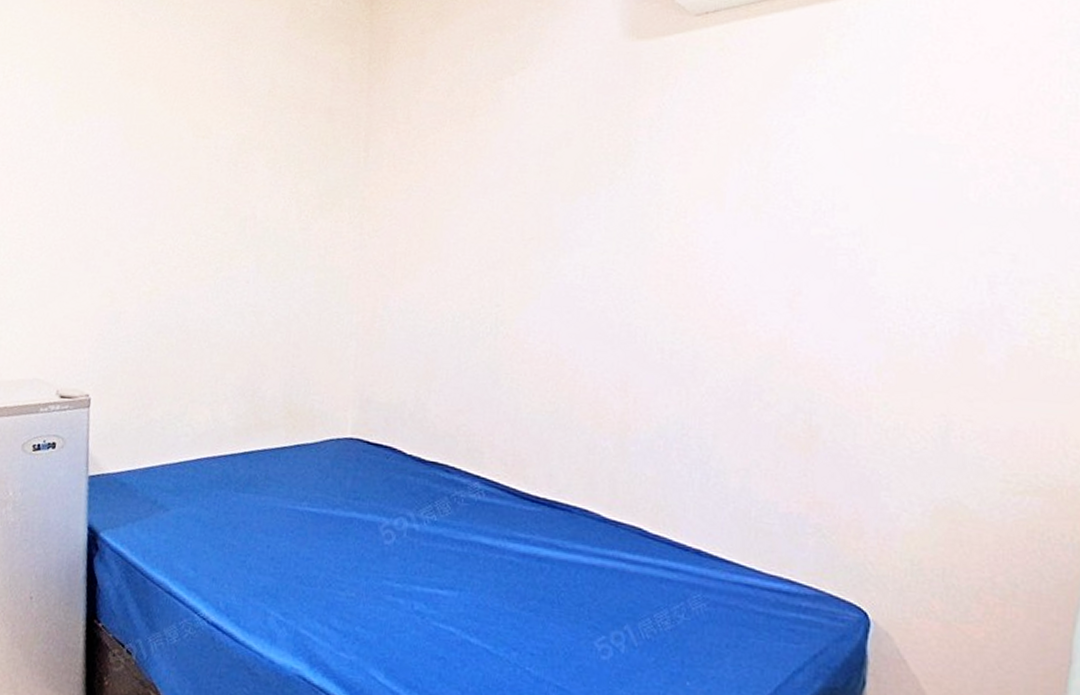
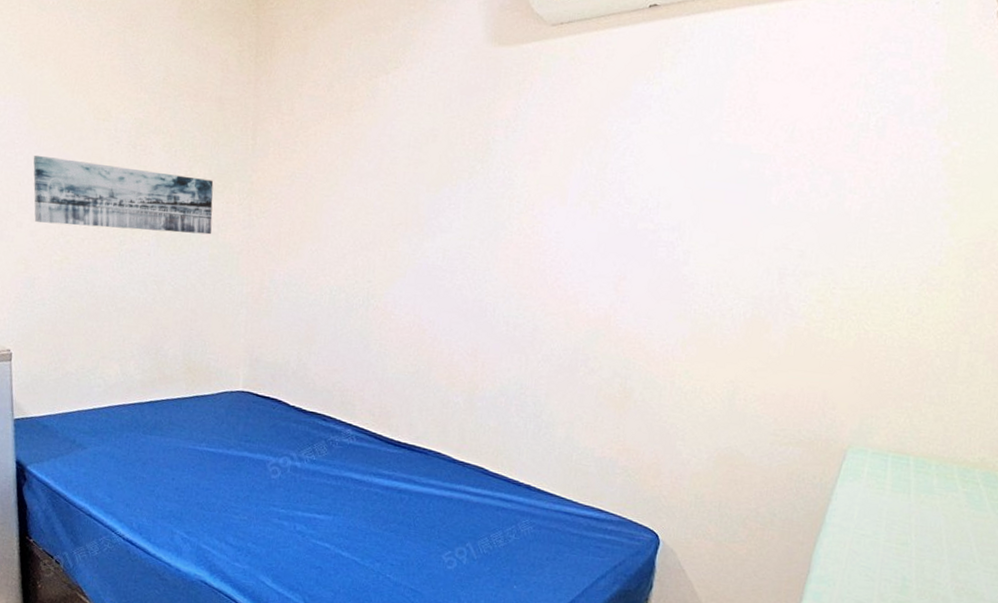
wall art: none [123,177,321,258] -> present [33,155,214,235]

